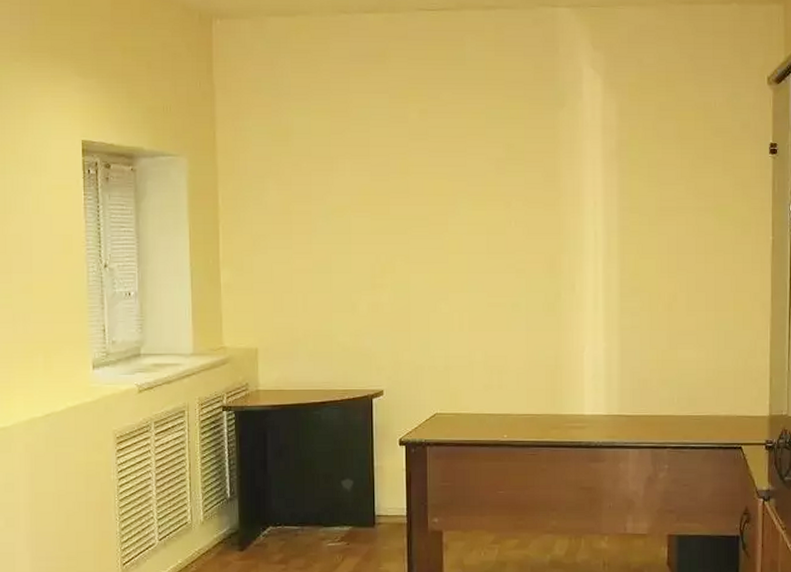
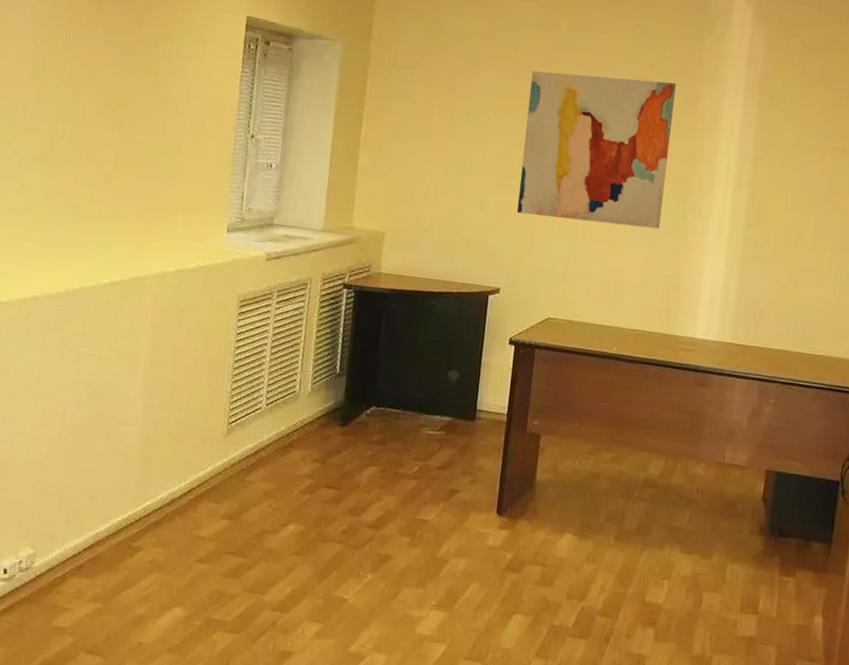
wall art: none [387,160,535,311] -> present [516,71,676,229]

